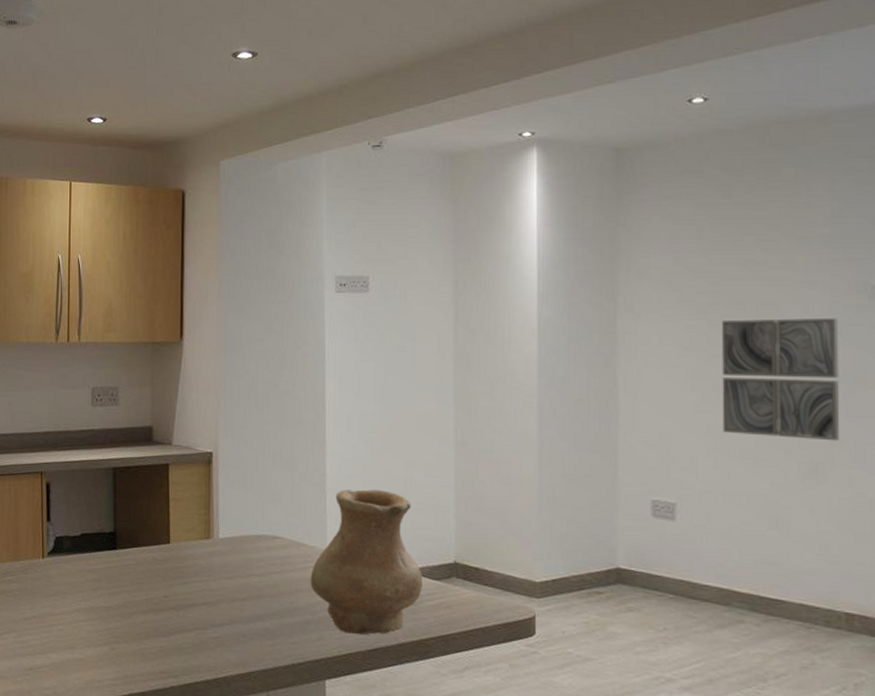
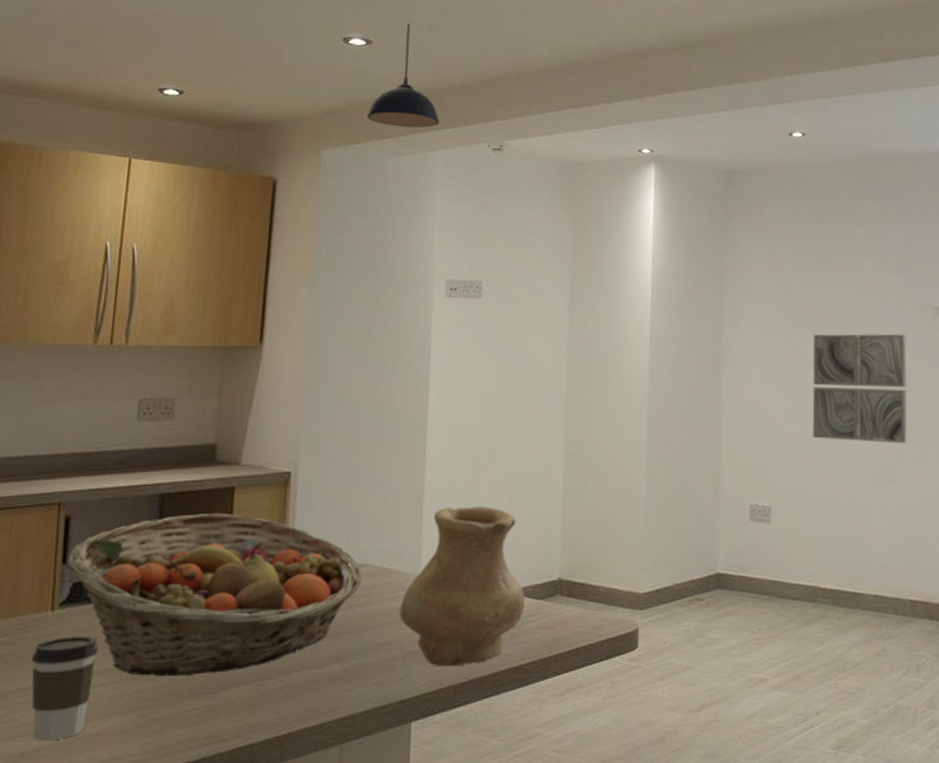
coffee cup: none [32,579,77,661] -> present [31,636,98,742]
fruit basket: none [50,485,277,620] -> present [67,512,362,676]
pendant light: none [257,31,321,133] -> present [367,23,439,128]

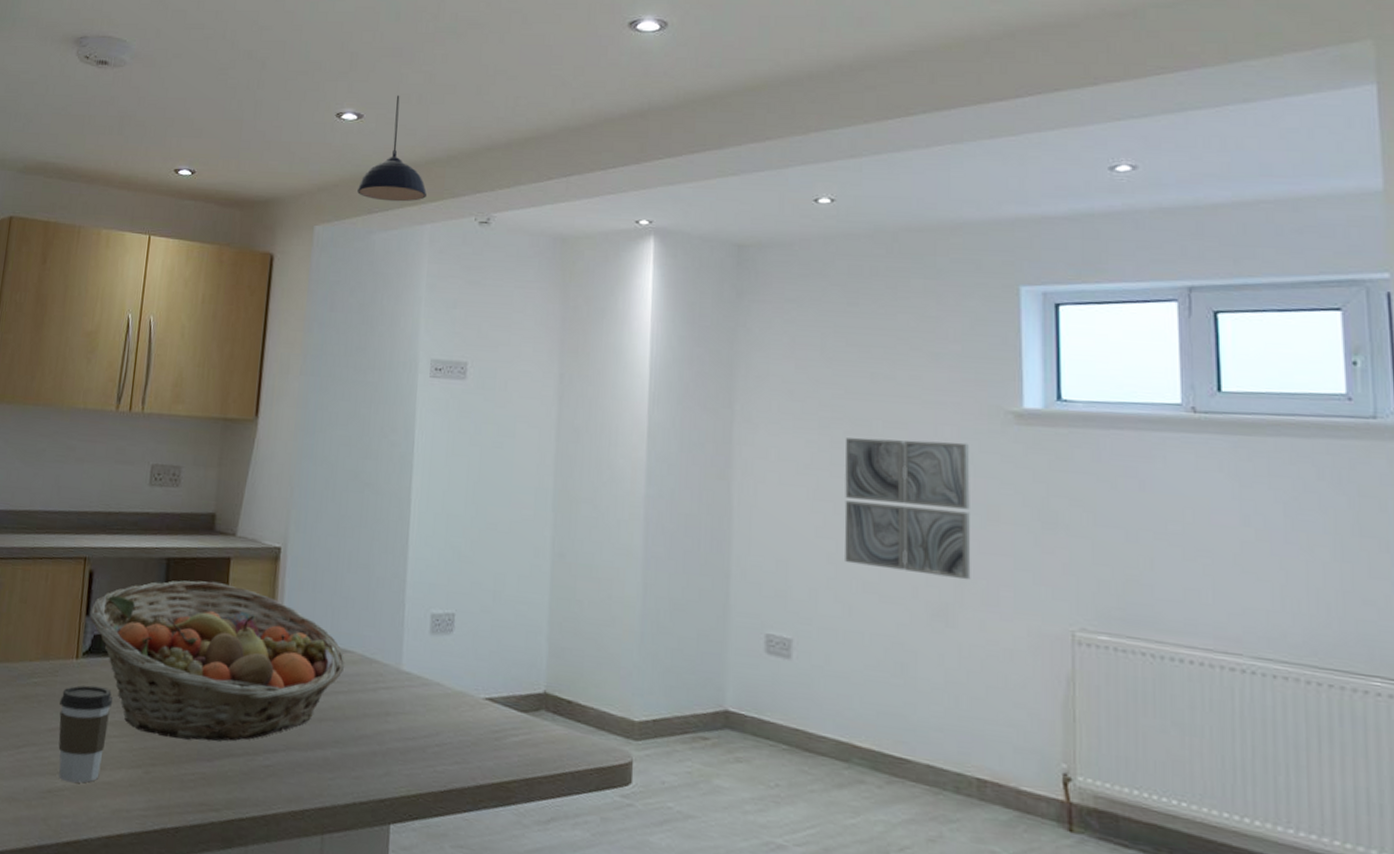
vase: present [399,507,525,667] -> none [380,600,508,774]

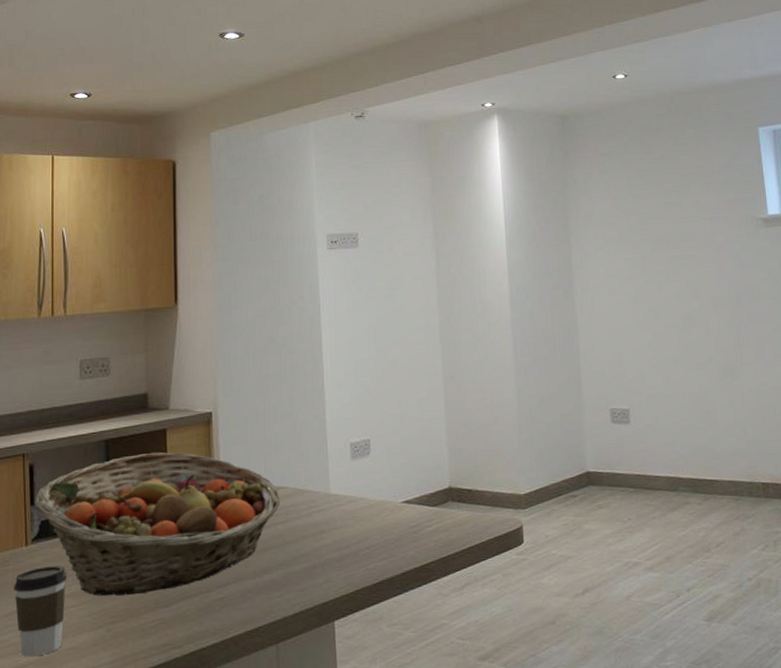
pendant light: present [357,95,427,202] -> none [246,14,308,106]
wall art: present [844,438,971,580] -> none [652,245,745,346]

